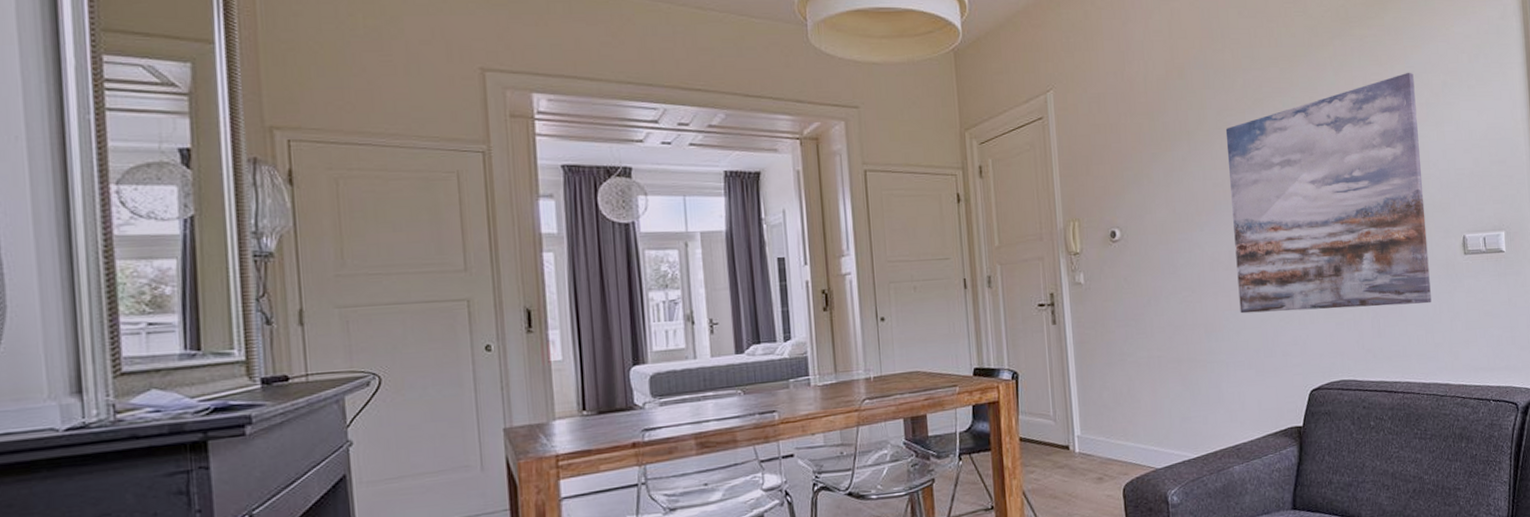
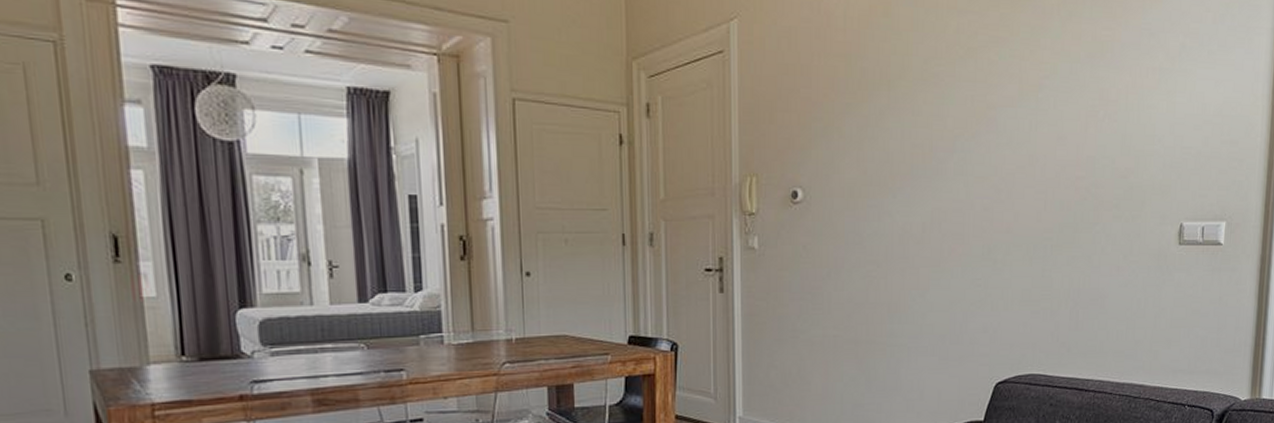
wall art: present [1225,72,1432,314] -> none [928,29,1150,297]

